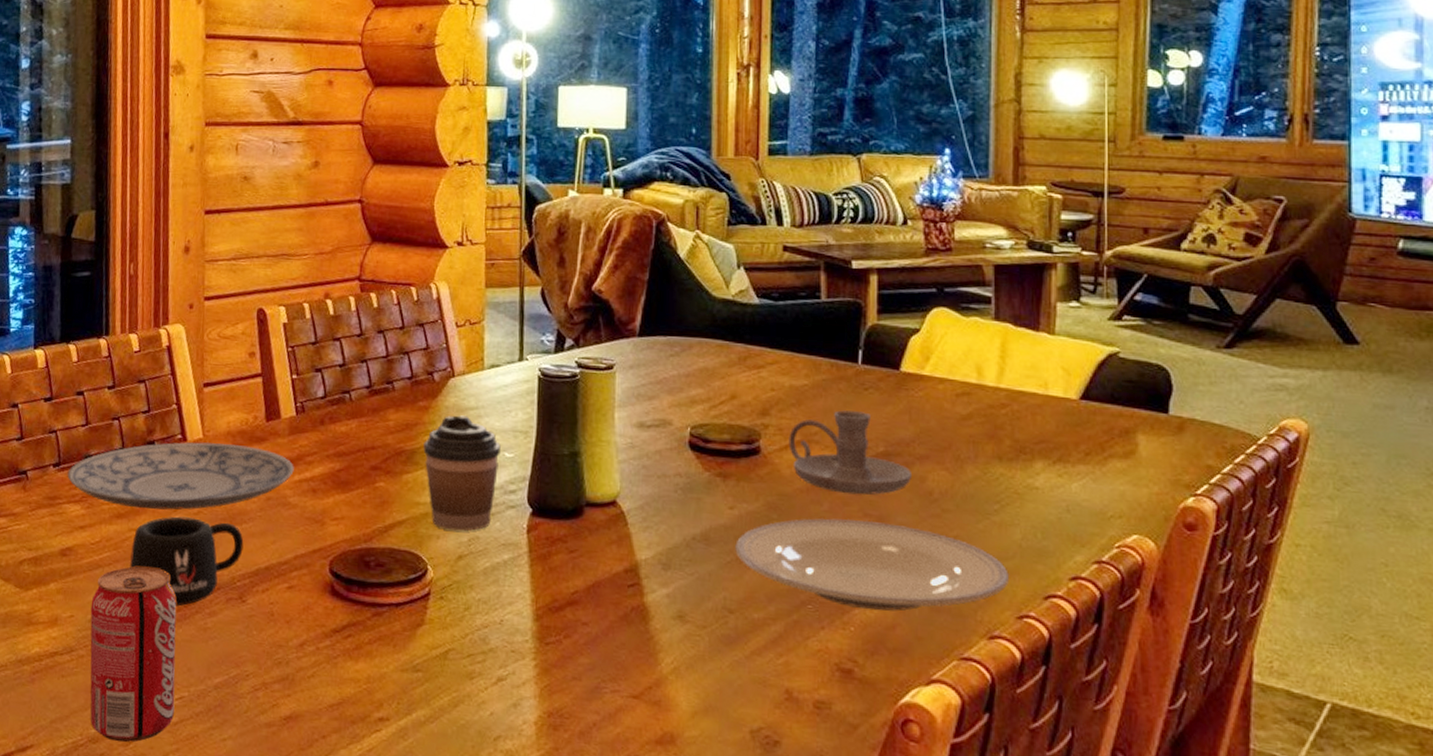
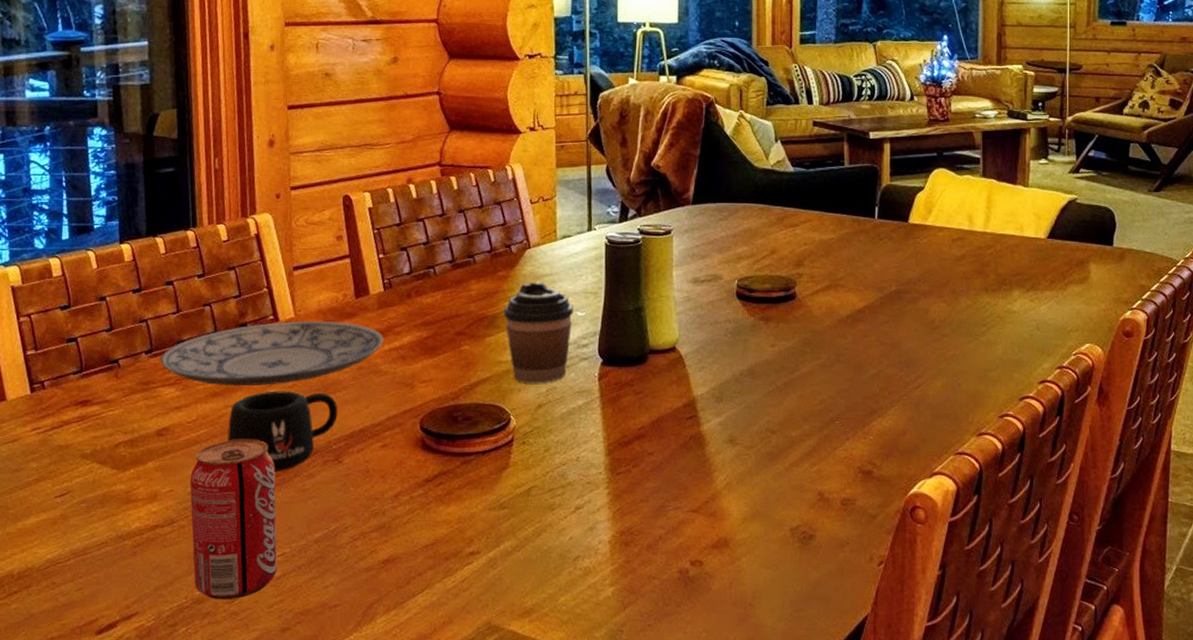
plate: present [735,518,1009,611] -> none [776,348,993,421]
candle holder: present [788,410,911,496] -> none [819,258,918,328]

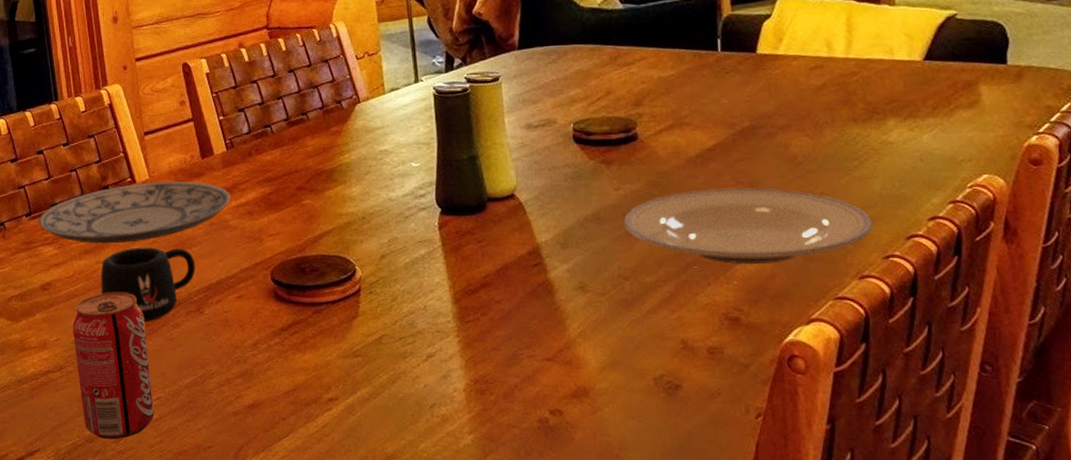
coffee cup: present [503,282,573,383] -> none [340,135,408,234]
plate: none [776,348,993,421] -> present [623,188,873,265]

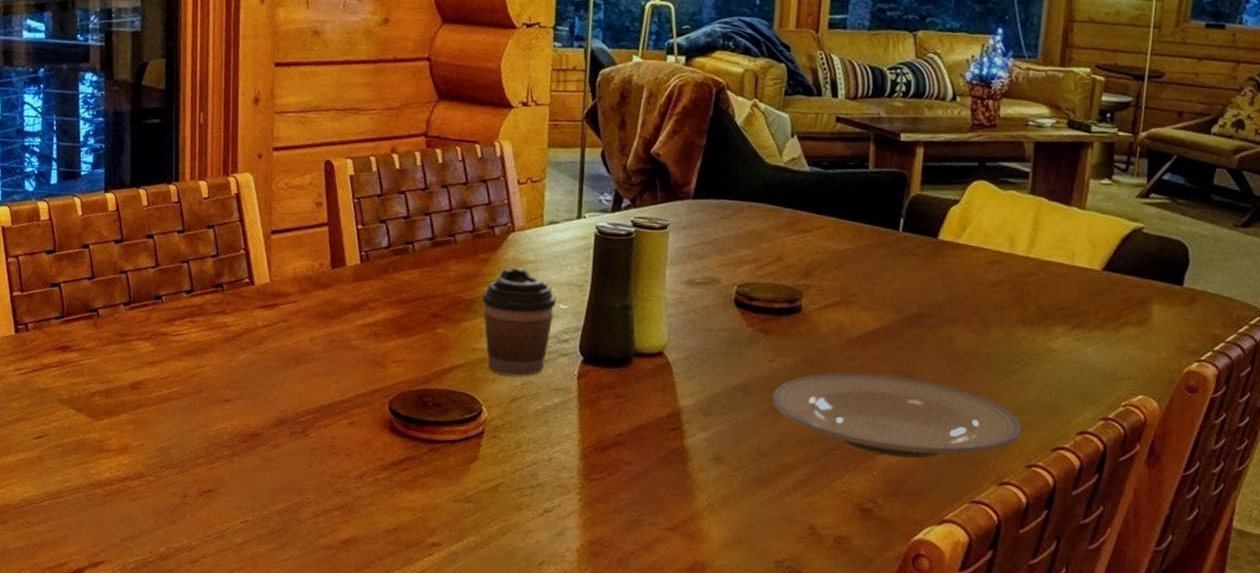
plate: present [38,181,231,244] -> none [137,285,358,350]
beverage can: present [72,292,154,440] -> none [159,400,242,561]
mug: present [100,247,196,323] -> none [198,355,308,439]
coffee cup: none [340,135,408,234] -> present [482,268,556,376]

